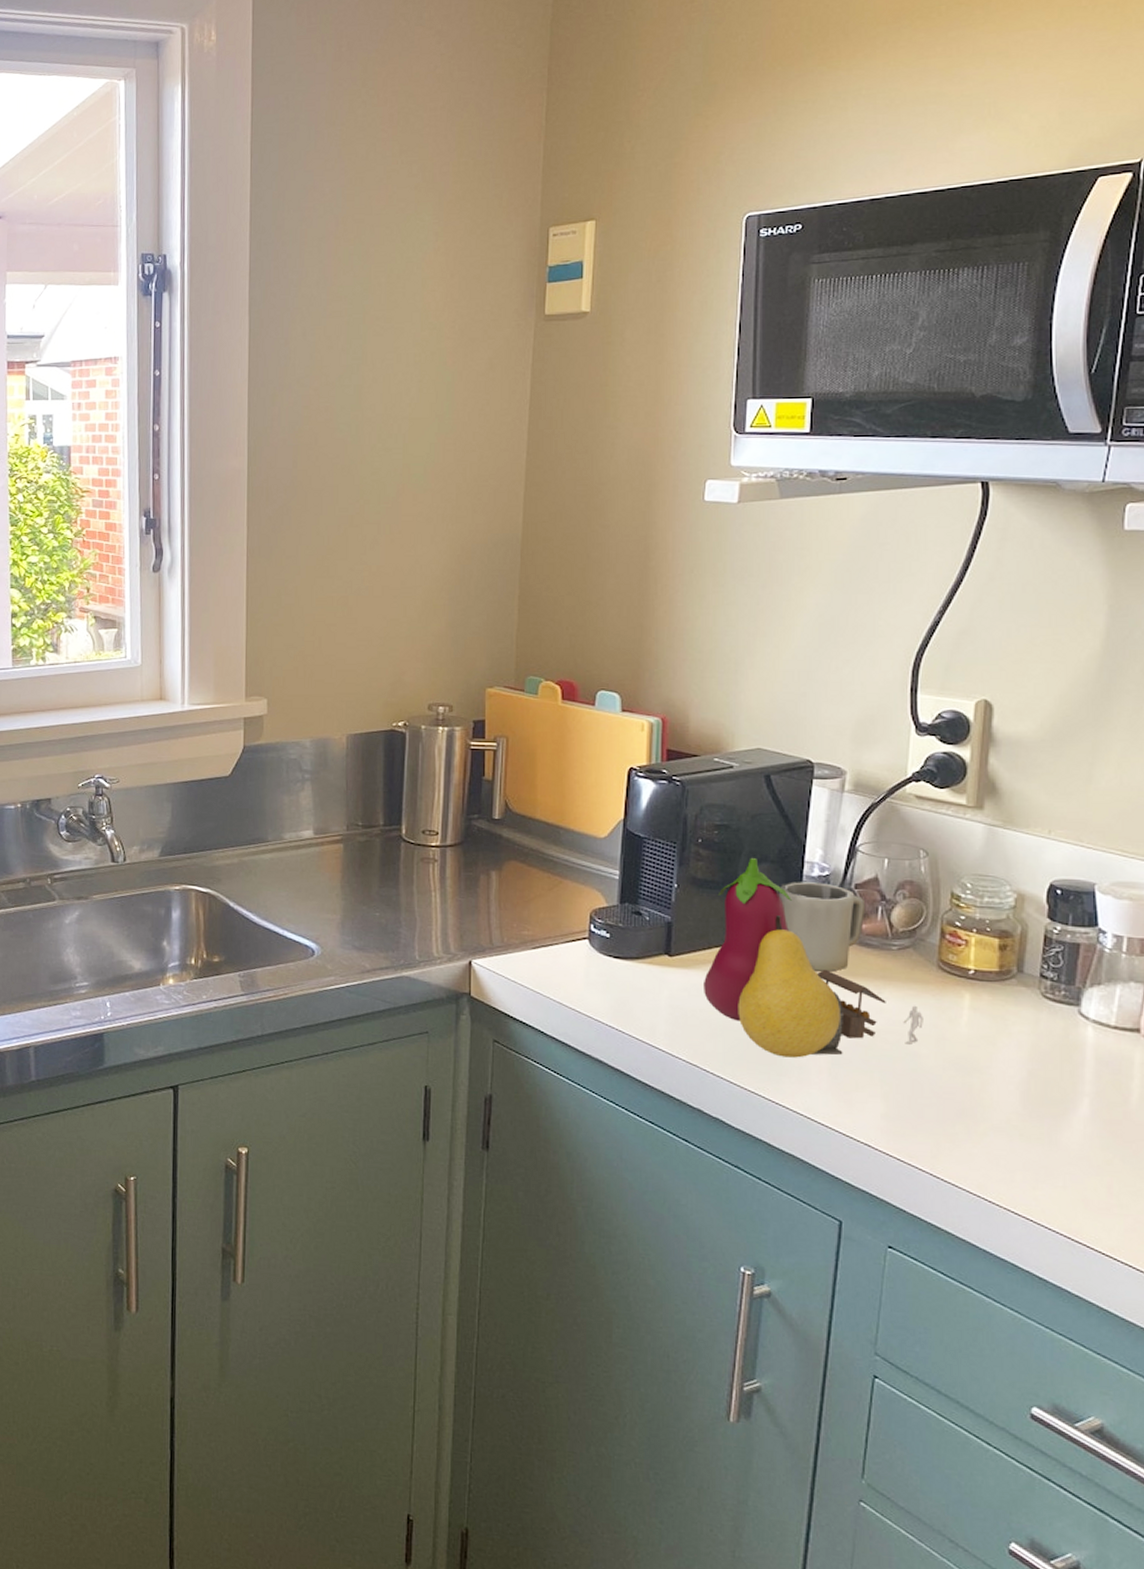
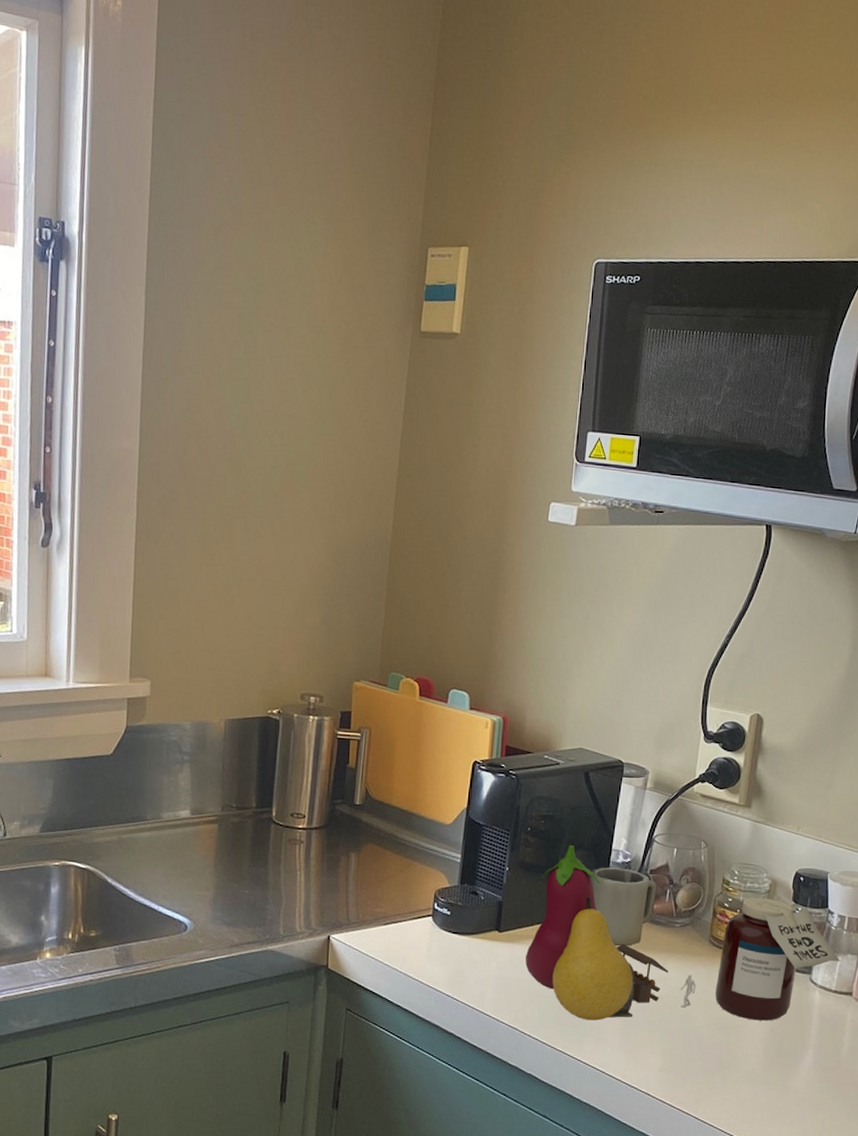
jar: none [950,914,1121,1062] -> present [715,897,841,1021]

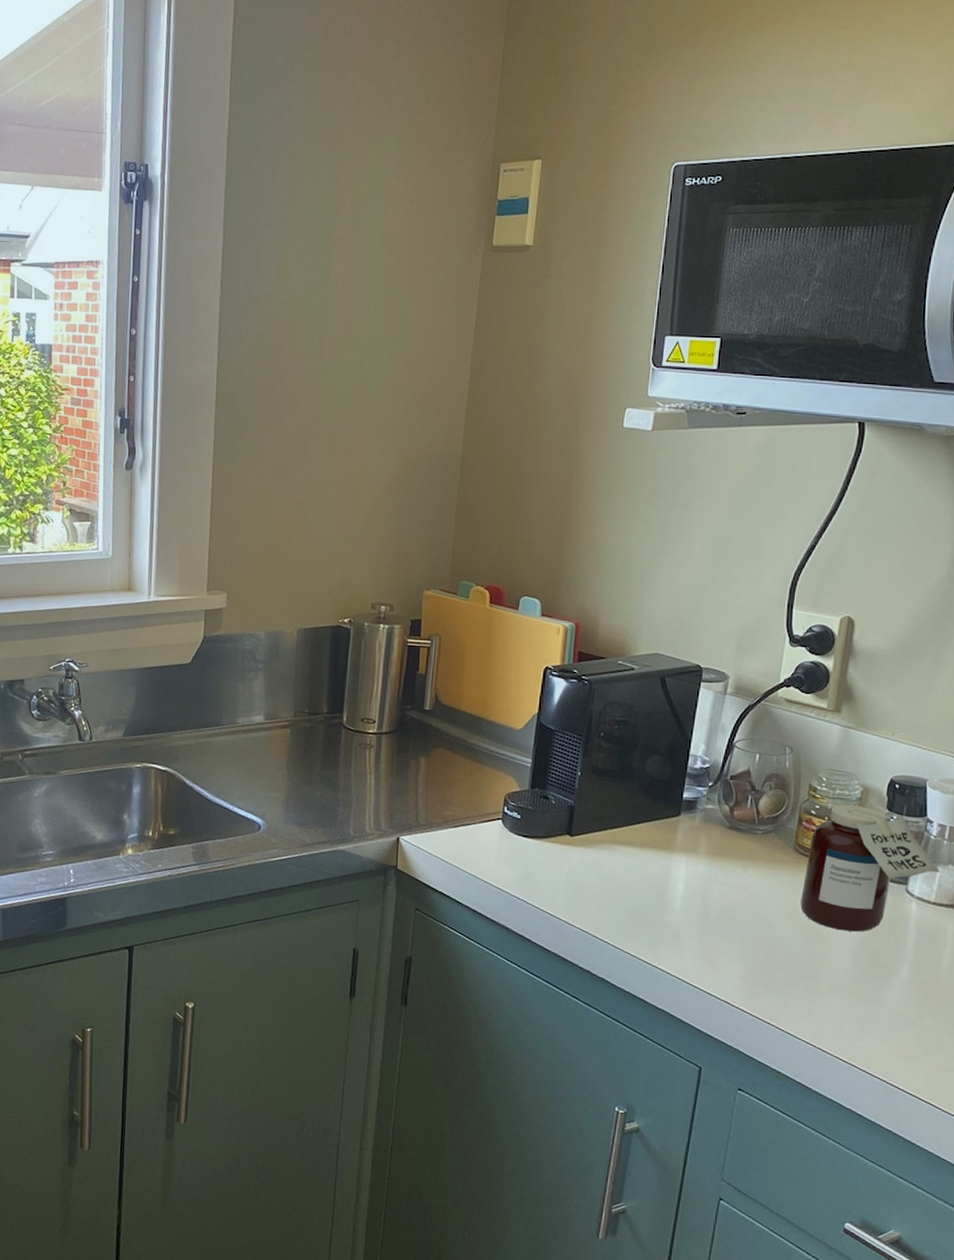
fruit: present [525,844,696,1021] -> none [598,750,780,927]
cup: present [590,867,658,946] -> none [666,772,739,852]

